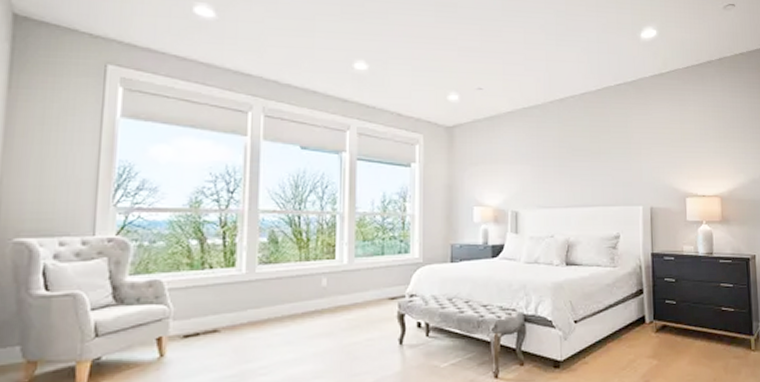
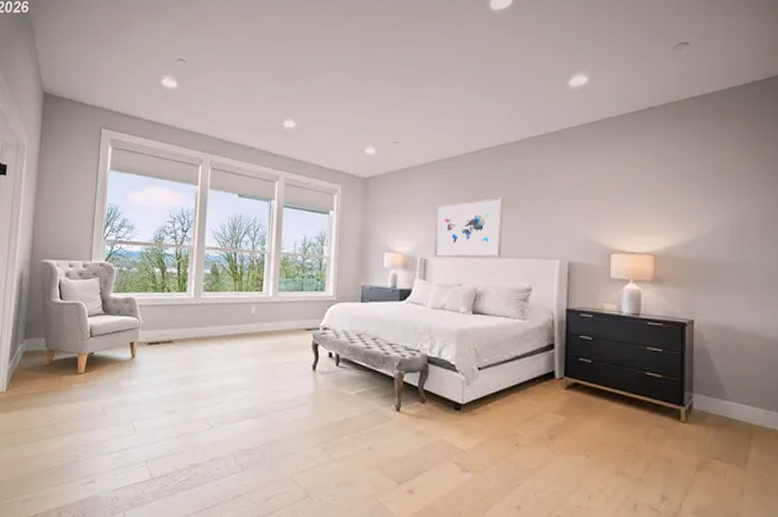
wall art: none [524,146,590,209] -> present [434,198,503,258]

